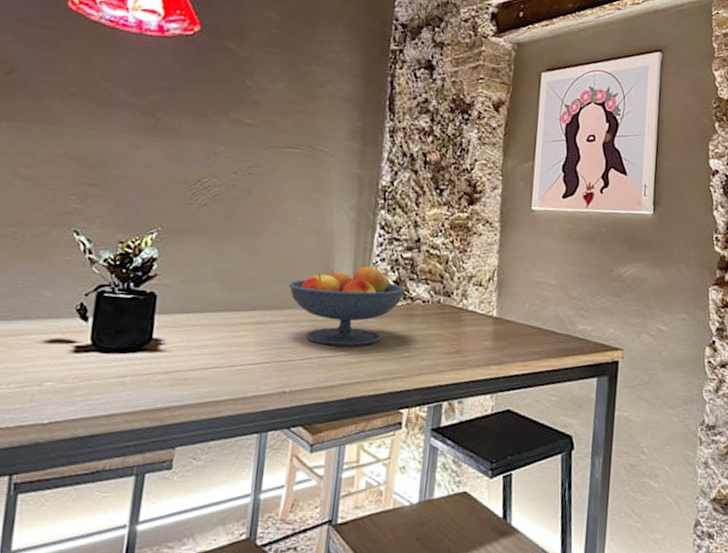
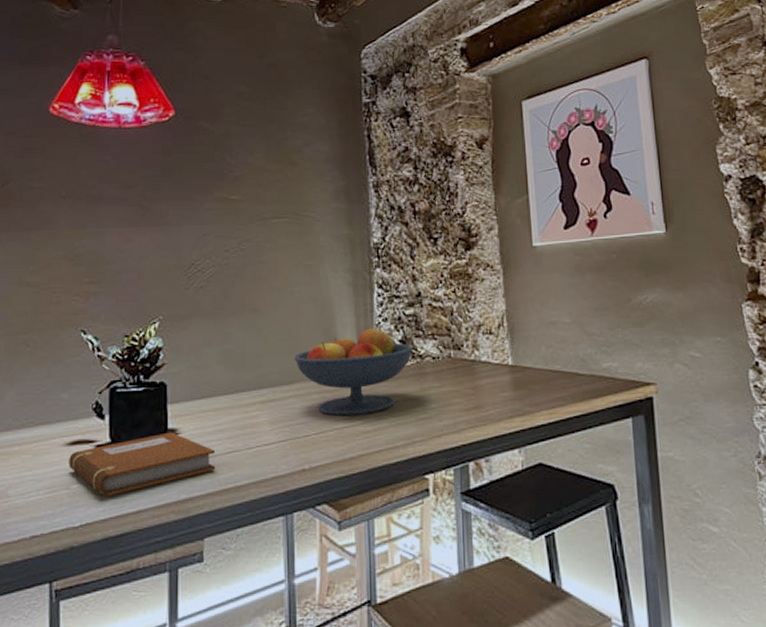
notebook: none [44,341,199,397] -> present [69,432,216,496]

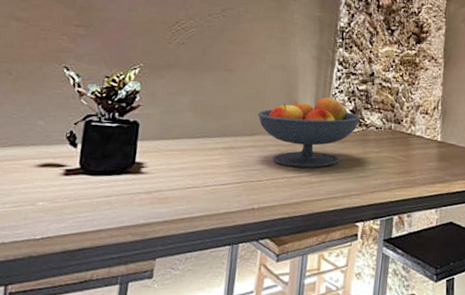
notebook: present [69,432,216,496] -> none [37,165,177,215]

